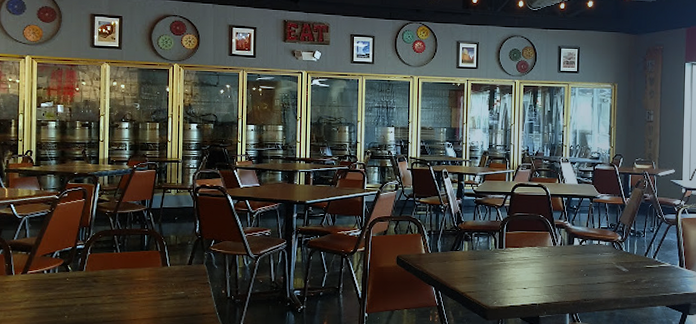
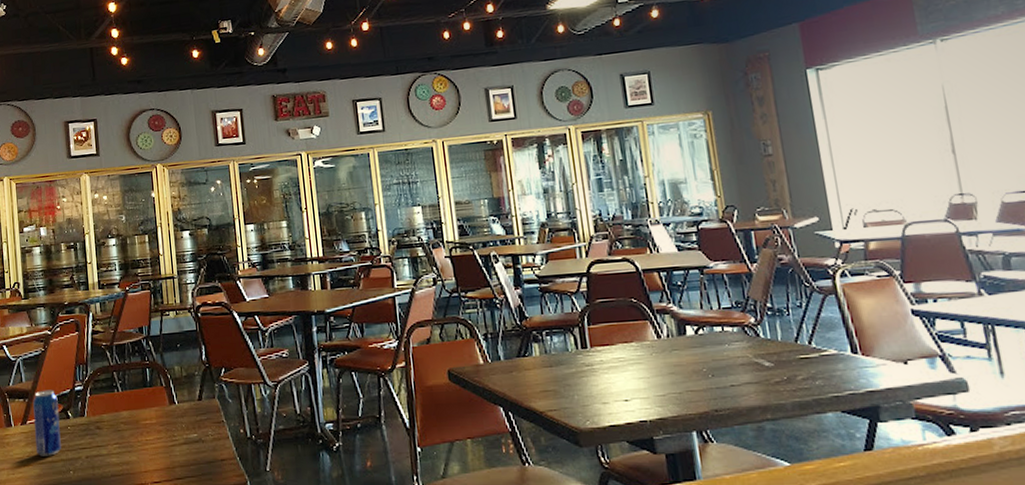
beverage can: none [34,246,59,302] -> present [33,389,61,456]

